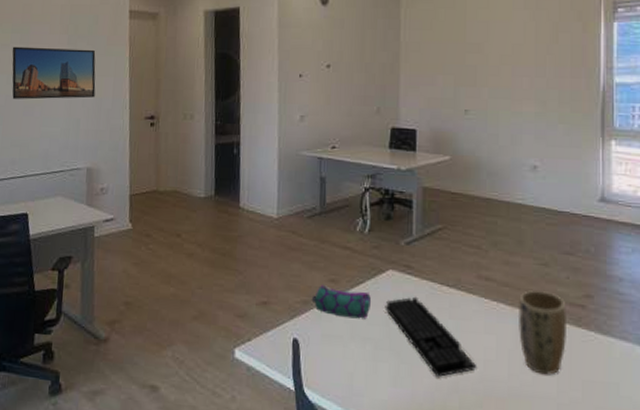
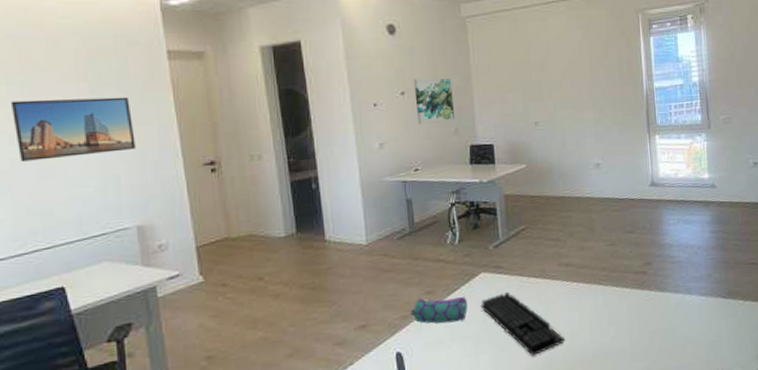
wall art: none [340,52,379,100] -> present [414,78,456,125]
plant pot: present [519,290,566,375] -> none [594,266,634,334]

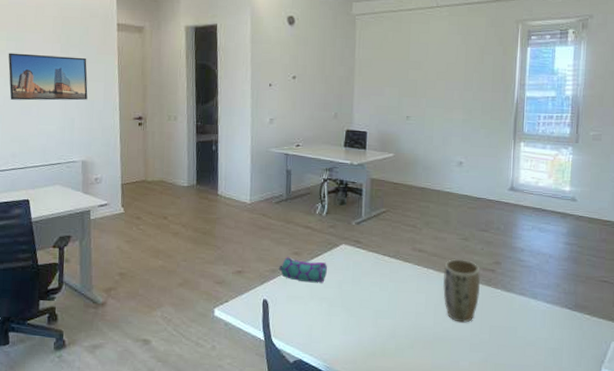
wall art: present [414,78,456,125] -> none [304,66,337,107]
keyboard: present [480,291,565,356] -> none [338,265,409,326]
plant pot: none [594,266,634,334] -> present [443,259,480,323]

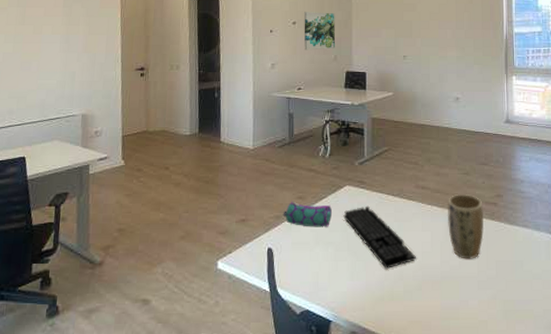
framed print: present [8,53,88,101] -> none [9,10,90,56]
wall art: none [304,66,337,107] -> present [304,12,336,50]
keyboard: none [338,265,409,326] -> present [343,205,416,269]

